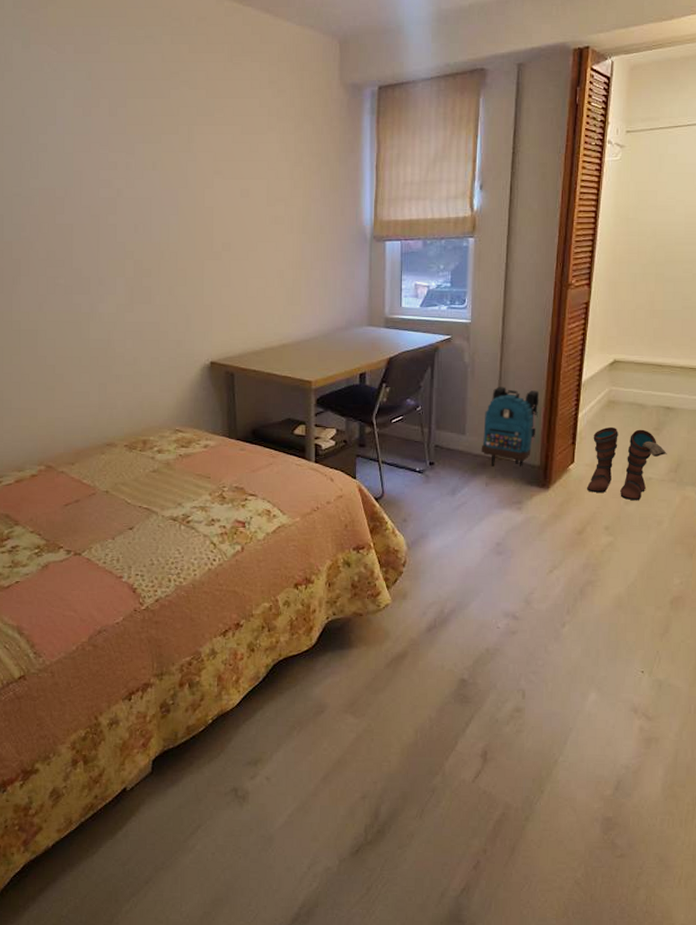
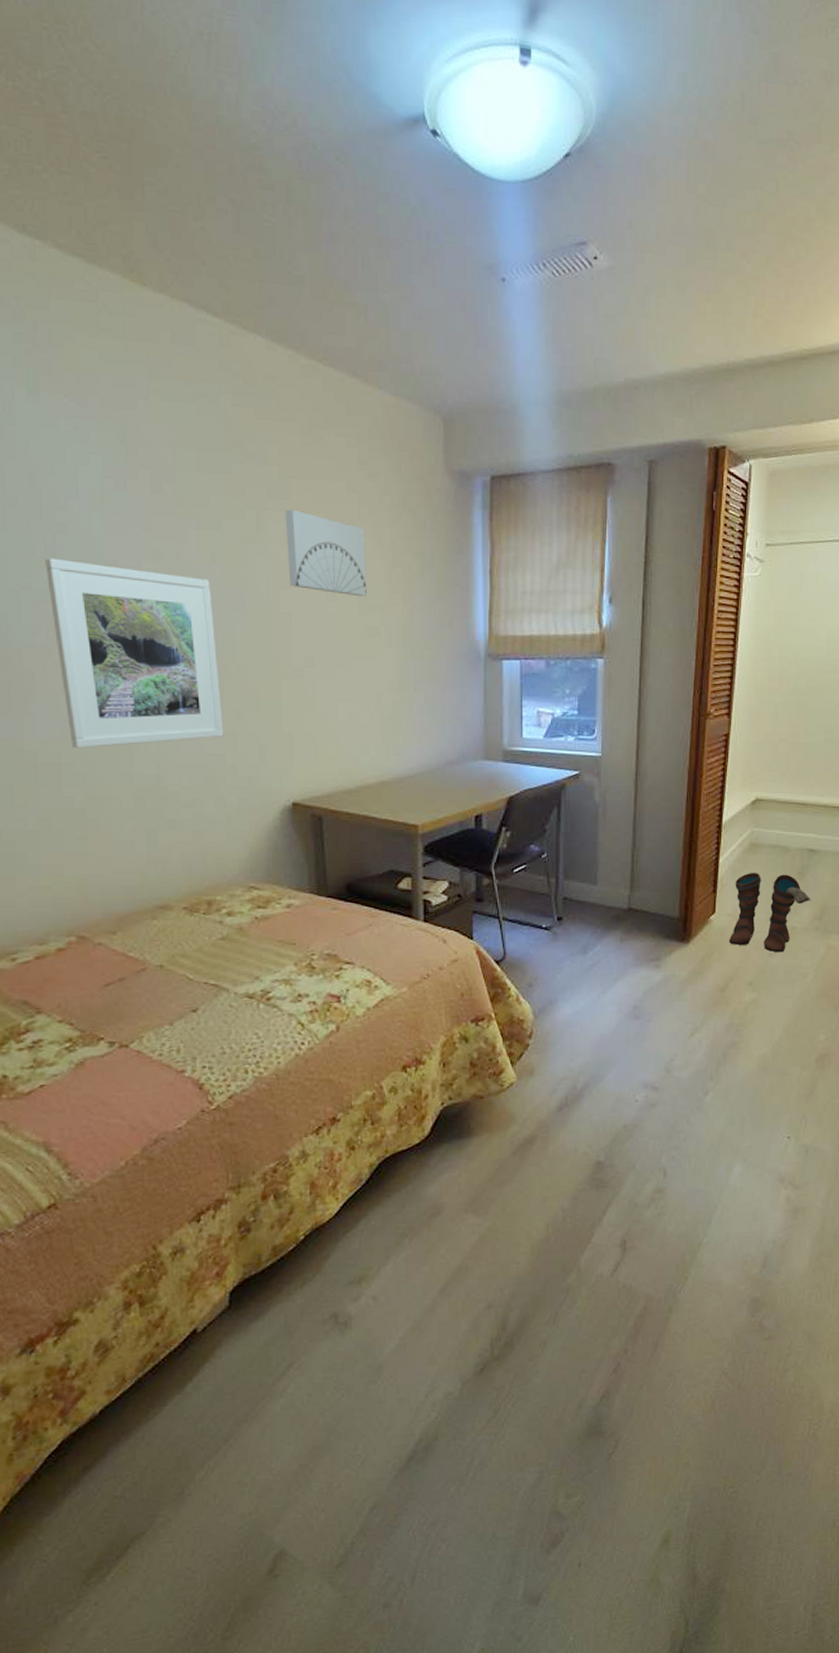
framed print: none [31,171,159,319] -> present [45,558,224,749]
wall art: none [210,123,274,192] -> present [285,509,367,597]
backpack: present [481,387,540,467] -> none [614,829,678,920]

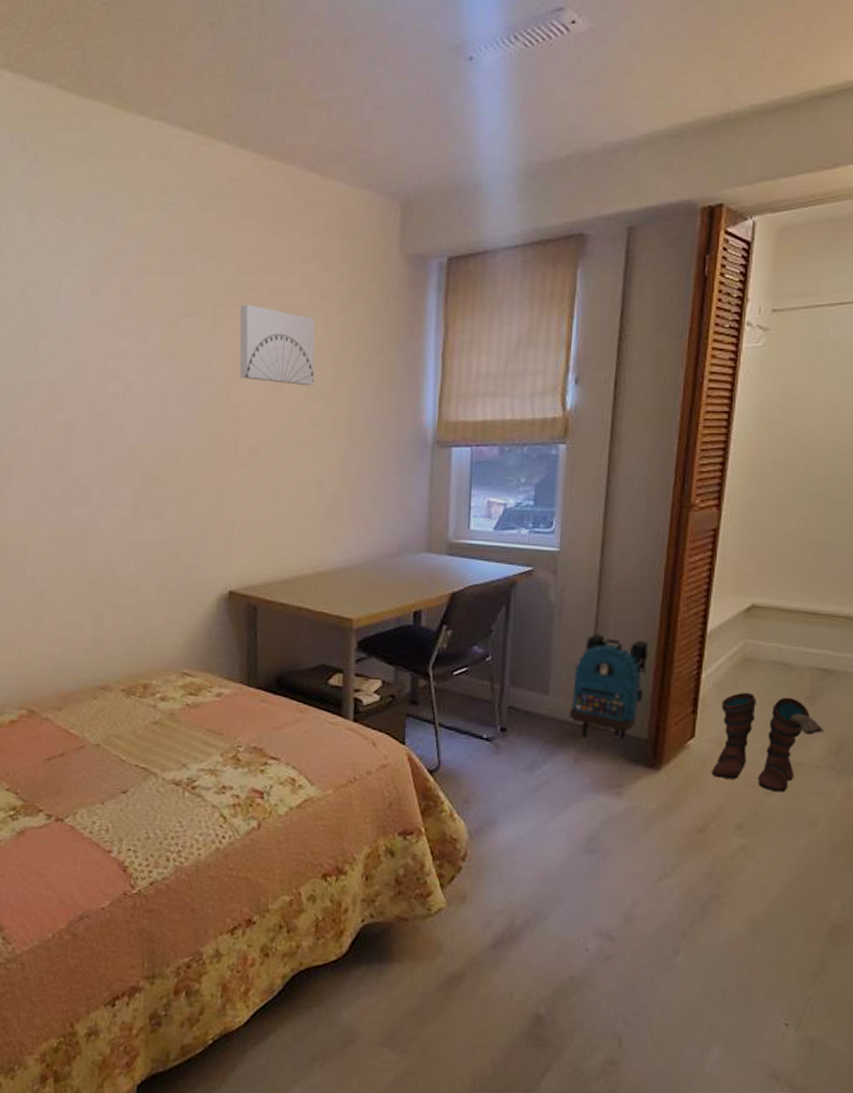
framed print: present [45,558,224,749] -> none [28,361,170,534]
backpack: none [614,829,678,920] -> present [568,634,649,740]

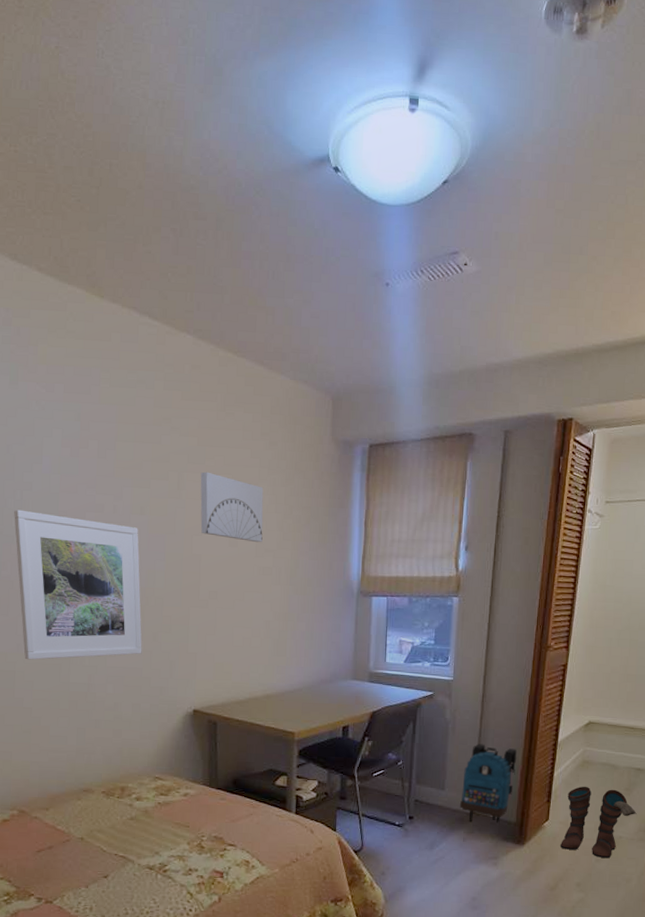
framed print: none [28,361,170,534] -> present [14,509,142,660]

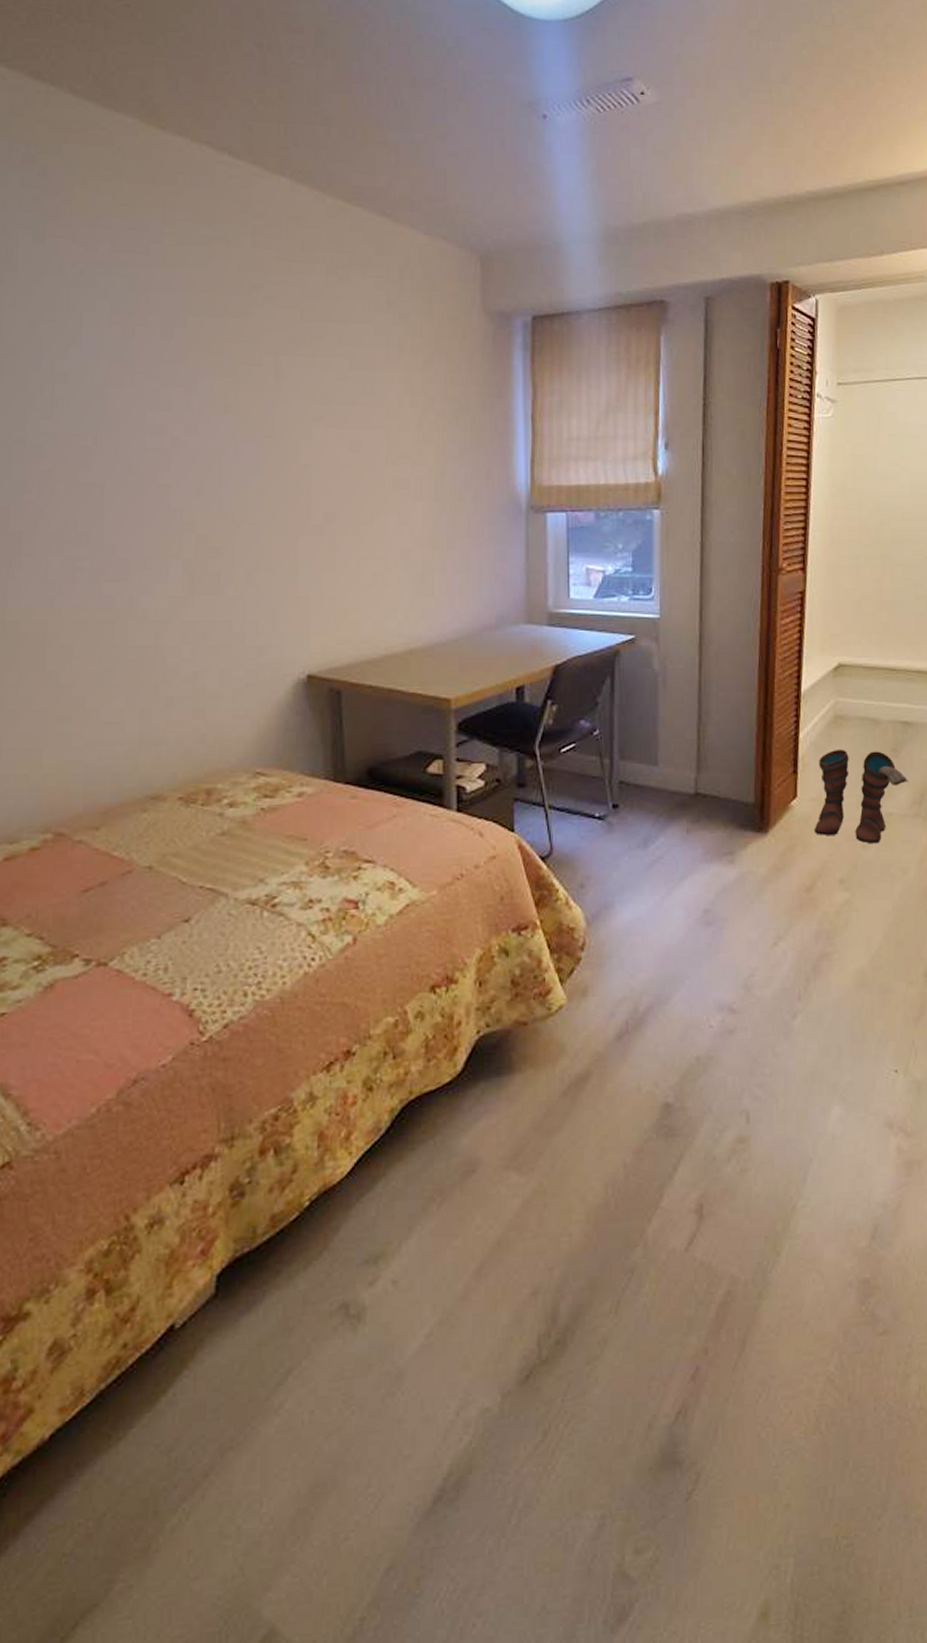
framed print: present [14,509,142,660] -> none [41,409,232,617]
wall art: present [200,471,264,543] -> none [306,354,395,446]
backpack: present [459,744,517,824] -> none [678,701,750,806]

